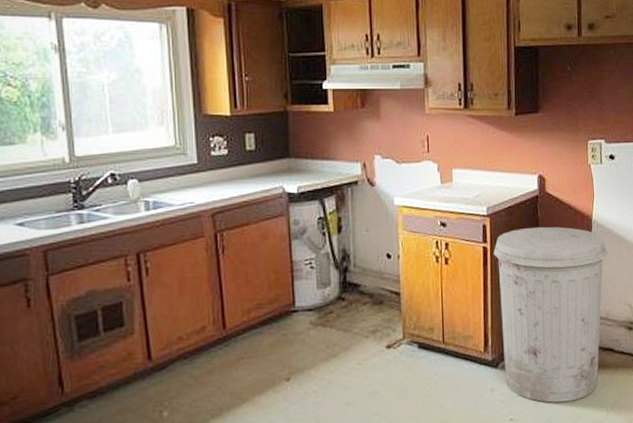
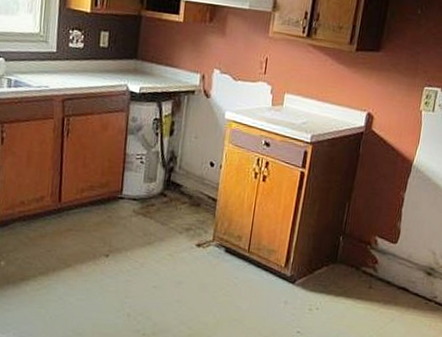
trash can: present [493,226,608,403] -> none [299,160,422,329]

